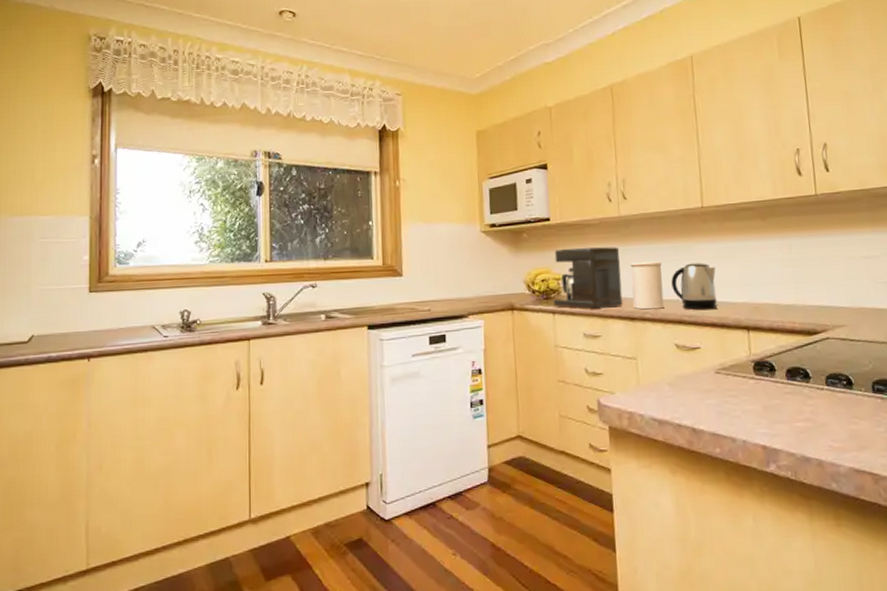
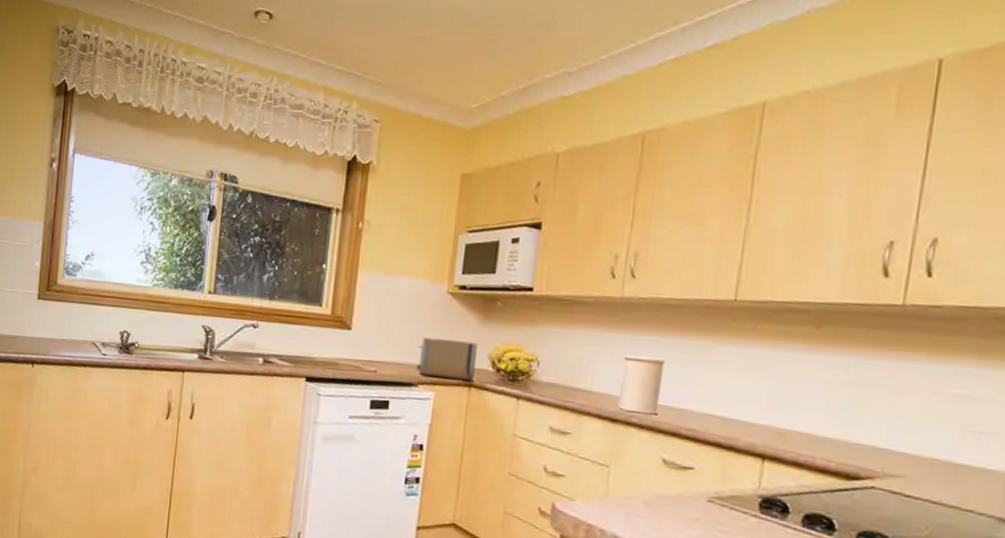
toaster: none [463,271,515,308] -> present [416,336,479,382]
coffee maker: present [553,247,623,309] -> none [519,325,614,403]
kettle: present [671,262,718,311] -> none [672,367,737,427]

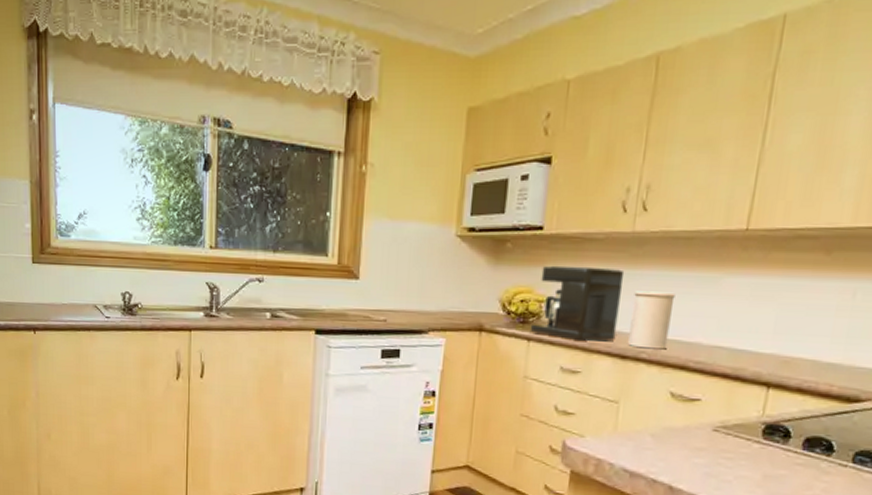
toaster: present [416,336,479,382] -> none [426,282,489,326]
coffee maker: none [519,325,614,403] -> present [530,265,625,341]

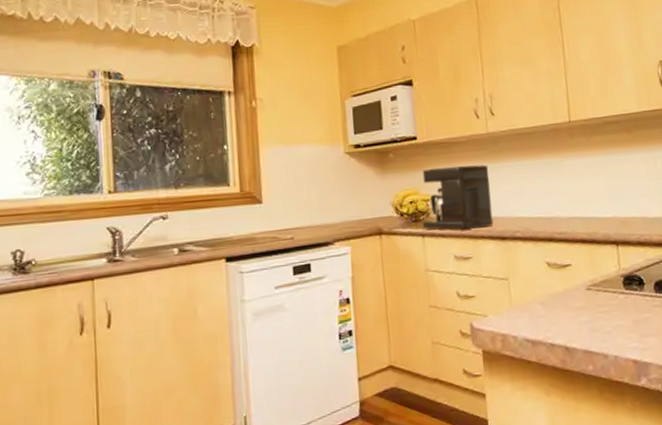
canister: present [628,291,675,350] -> none [499,178,535,229]

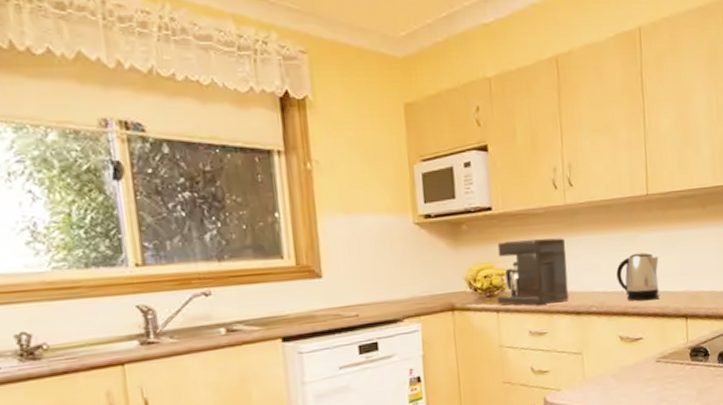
kettle: none [540,178,587,227] -> present [616,252,660,301]

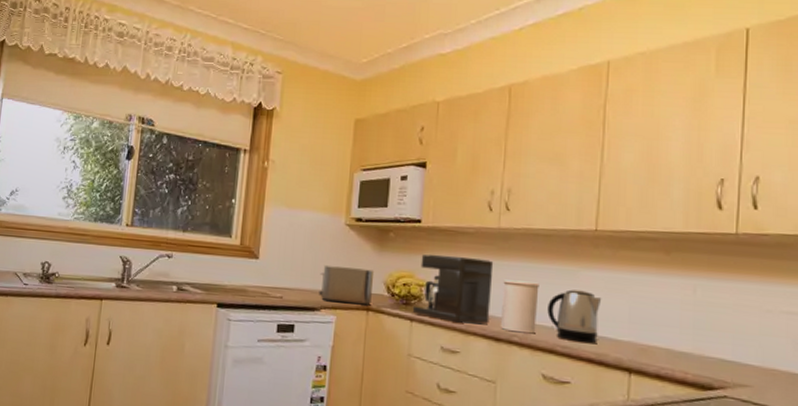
toaster: none [396,267,455,310] -> present [318,264,375,306]
canister: none [576,252,610,303] -> present [501,279,539,334]

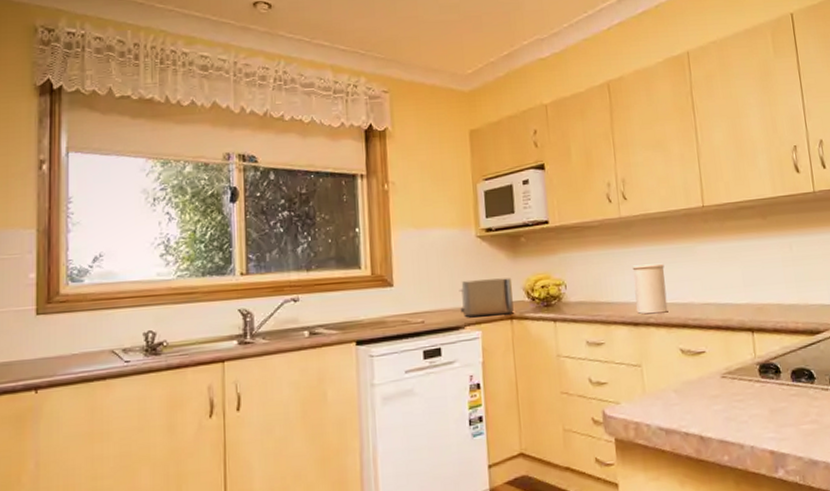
coffee maker: present [412,254,494,324] -> none [553,249,626,316]
kettle: present [547,289,602,344] -> none [674,263,722,313]

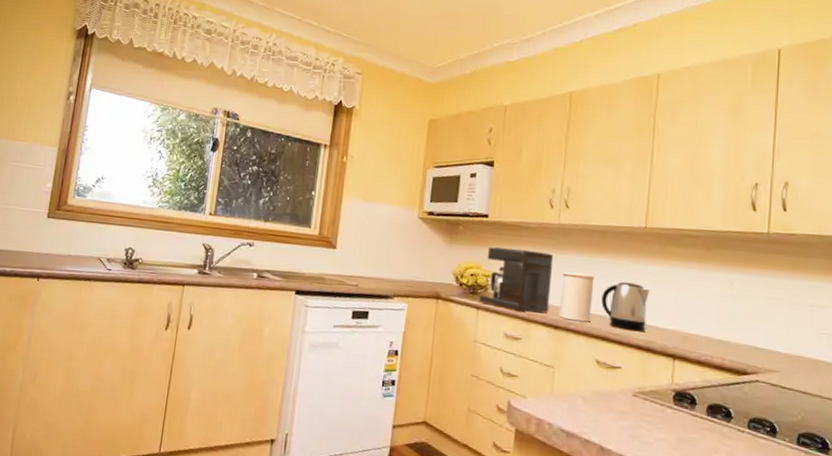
toaster: present [459,277,514,318] -> none [392,255,445,294]
coffee maker: none [553,249,626,316] -> present [478,246,554,313]
kettle: none [674,263,722,313] -> present [601,282,650,332]

